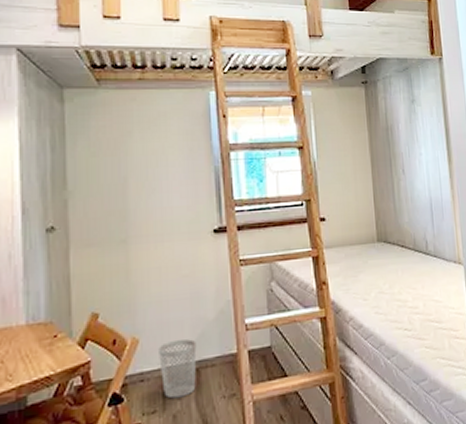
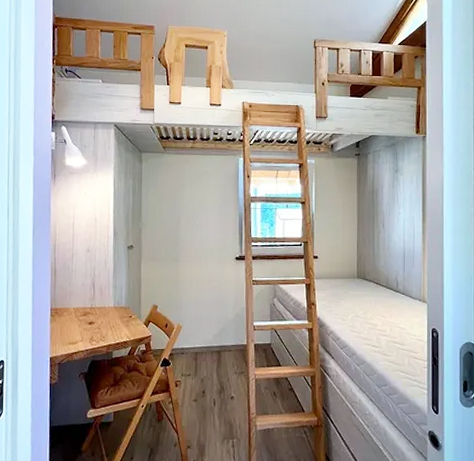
wastebasket: present [159,339,197,399] -> none [194,330,219,368]

